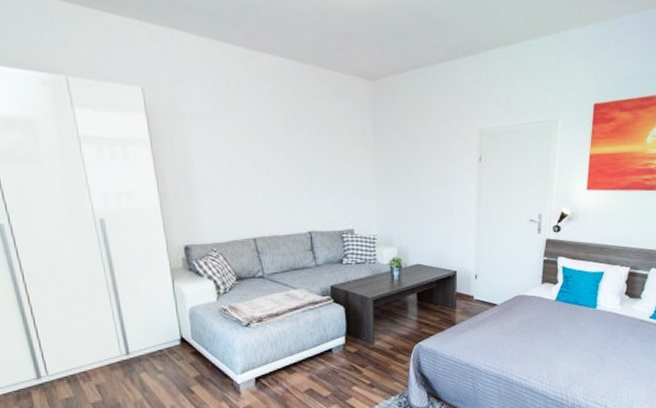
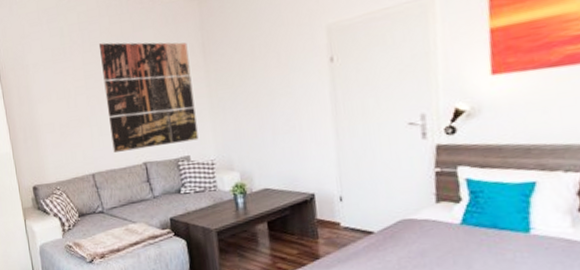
wall art: none [268,106,363,219] -> present [98,42,199,153]

